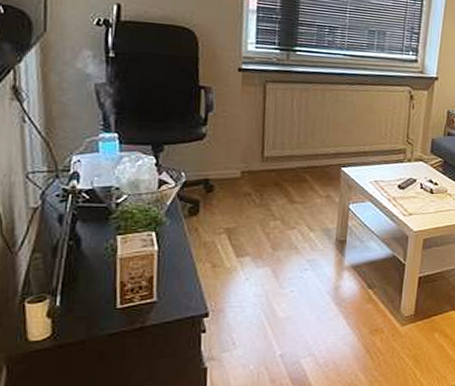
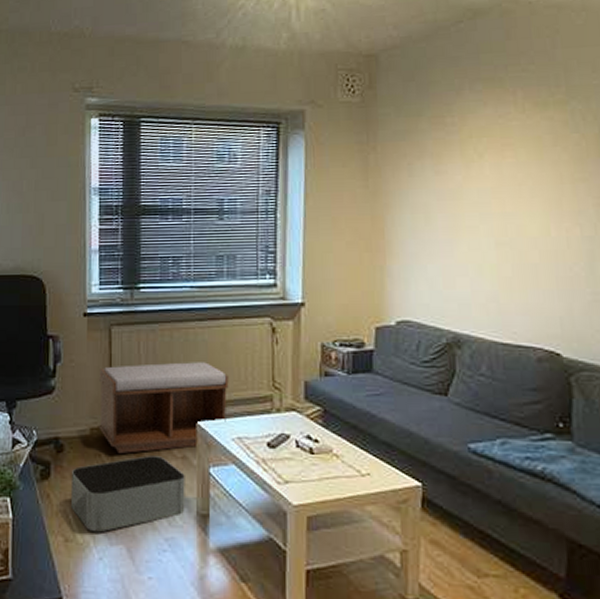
storage bin: none [220,195,328,259] -> present [70,456,185,533]
bench: none [250,118,371,193] -> present [99,362,229,454]

